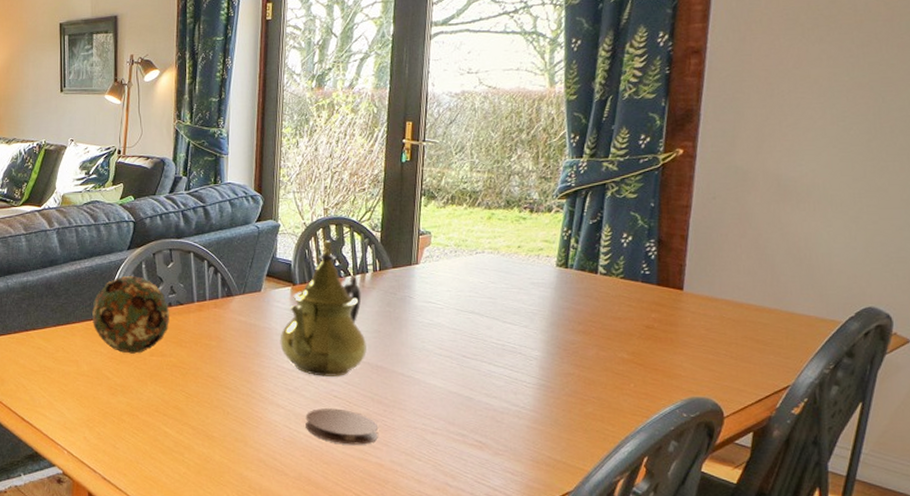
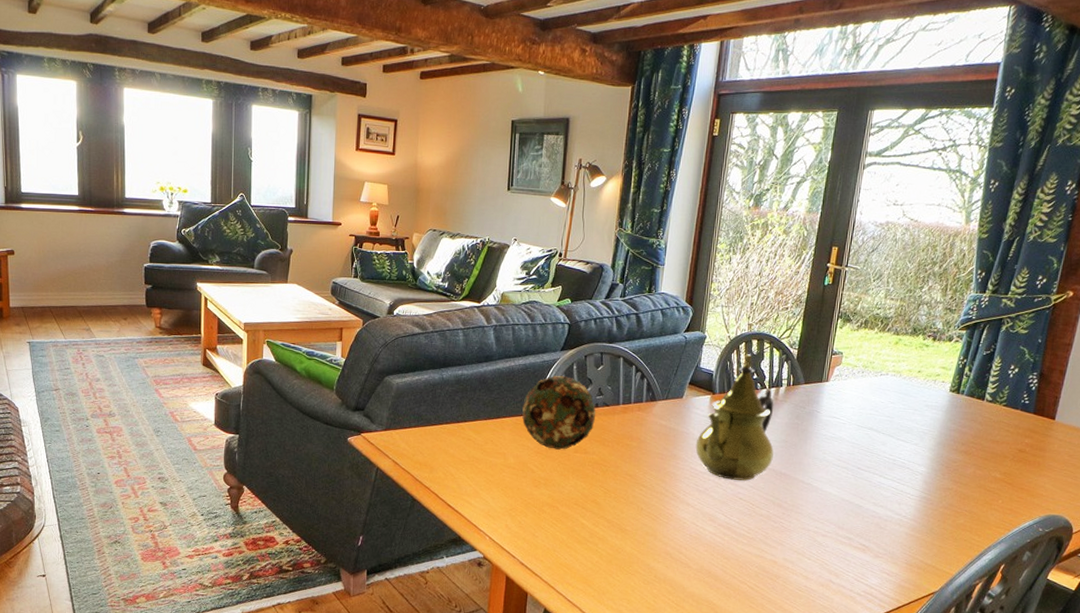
coaster: present [305,408,379,445] -> none [711,509,776,543]

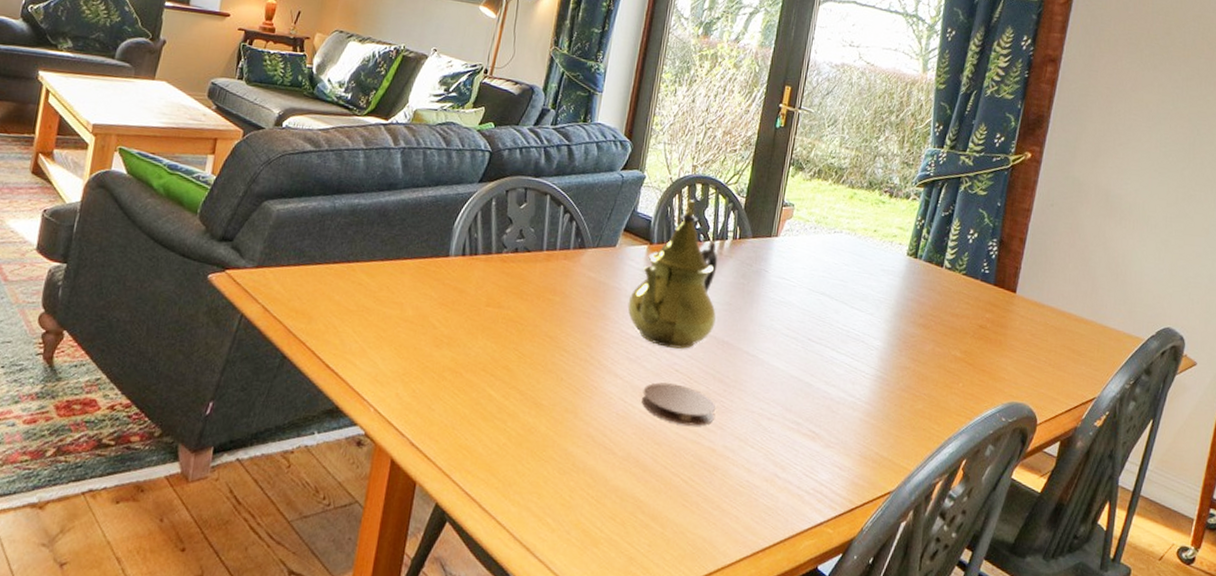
decorative ball: present [522,375,596,450] -> none [426,212,515,302]
coaster: none [711,509,776,543] -> present [642,382,716,426]

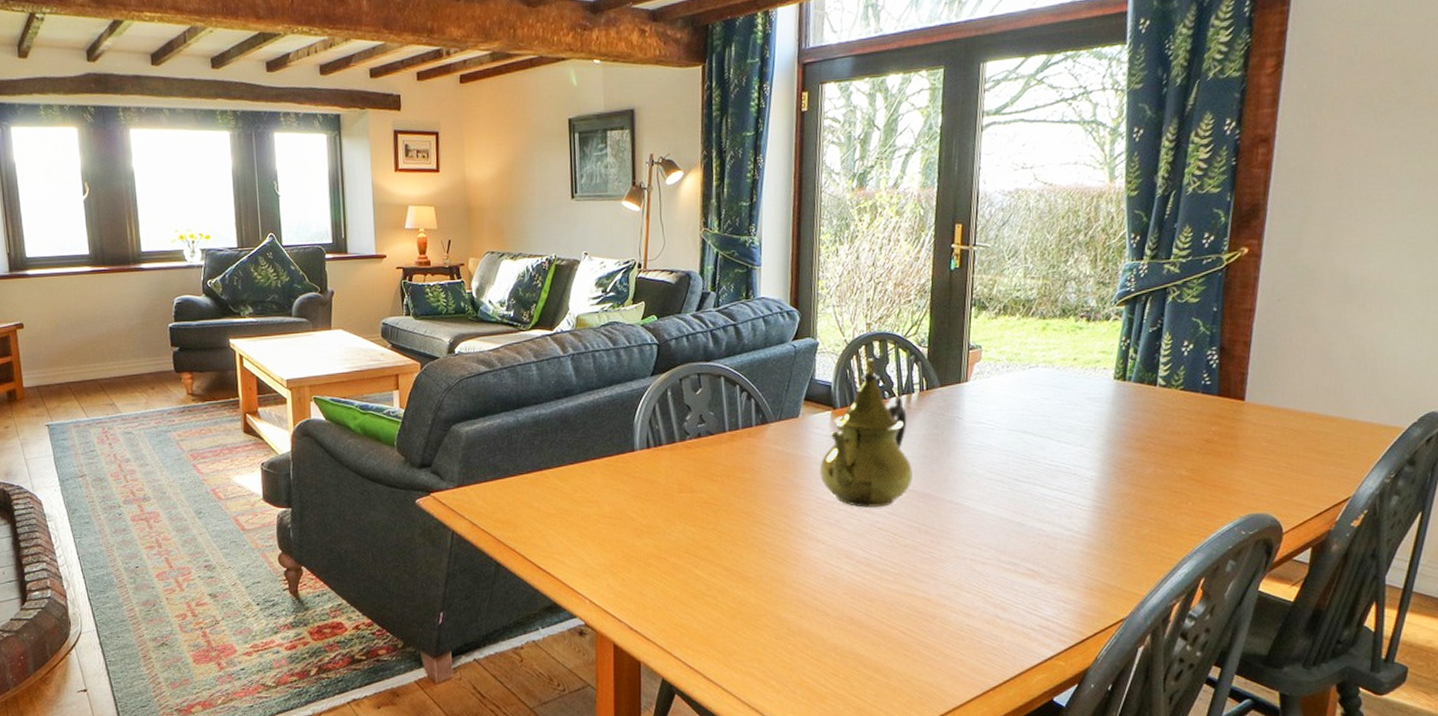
coaster: present [642,382,716,426] -> none [847,541,926,580]

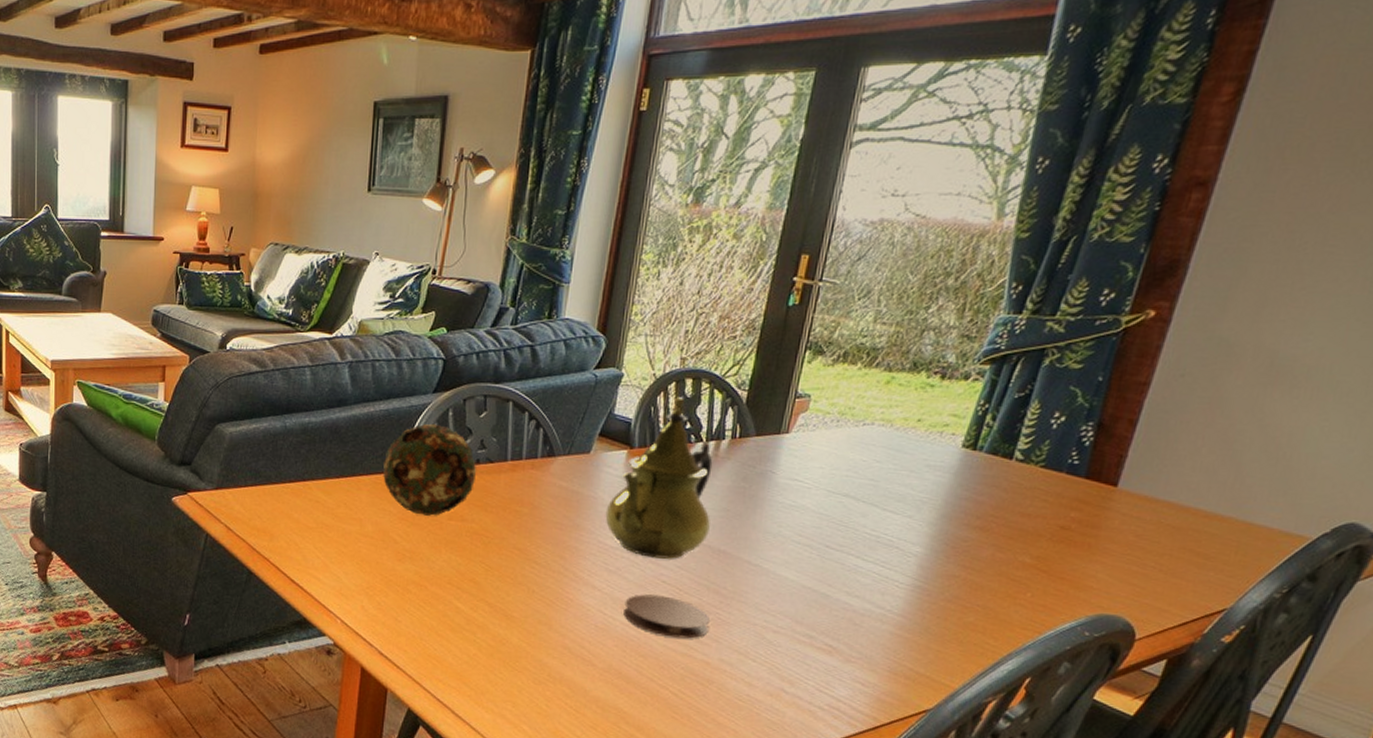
decorative ball: none [613,404,700,491] -> present [383,423,477,516]
coaster: none [847,541,926,580] -> present [624,594,711,639]

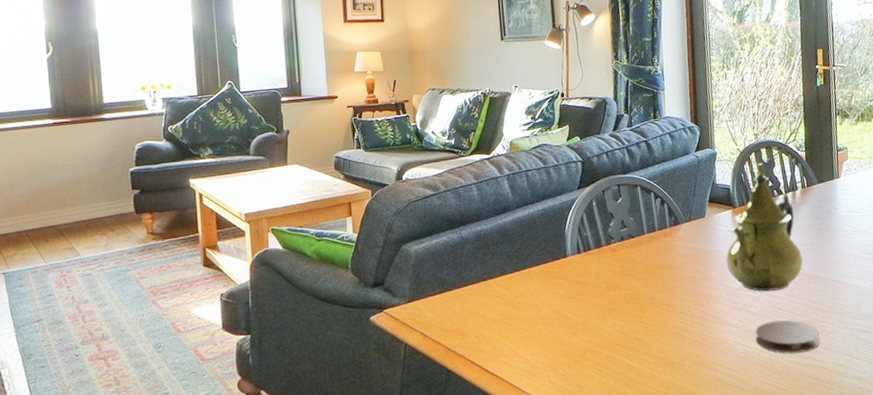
decorative ball: present [383,423,477,516] -> none [548,214,623,292]

